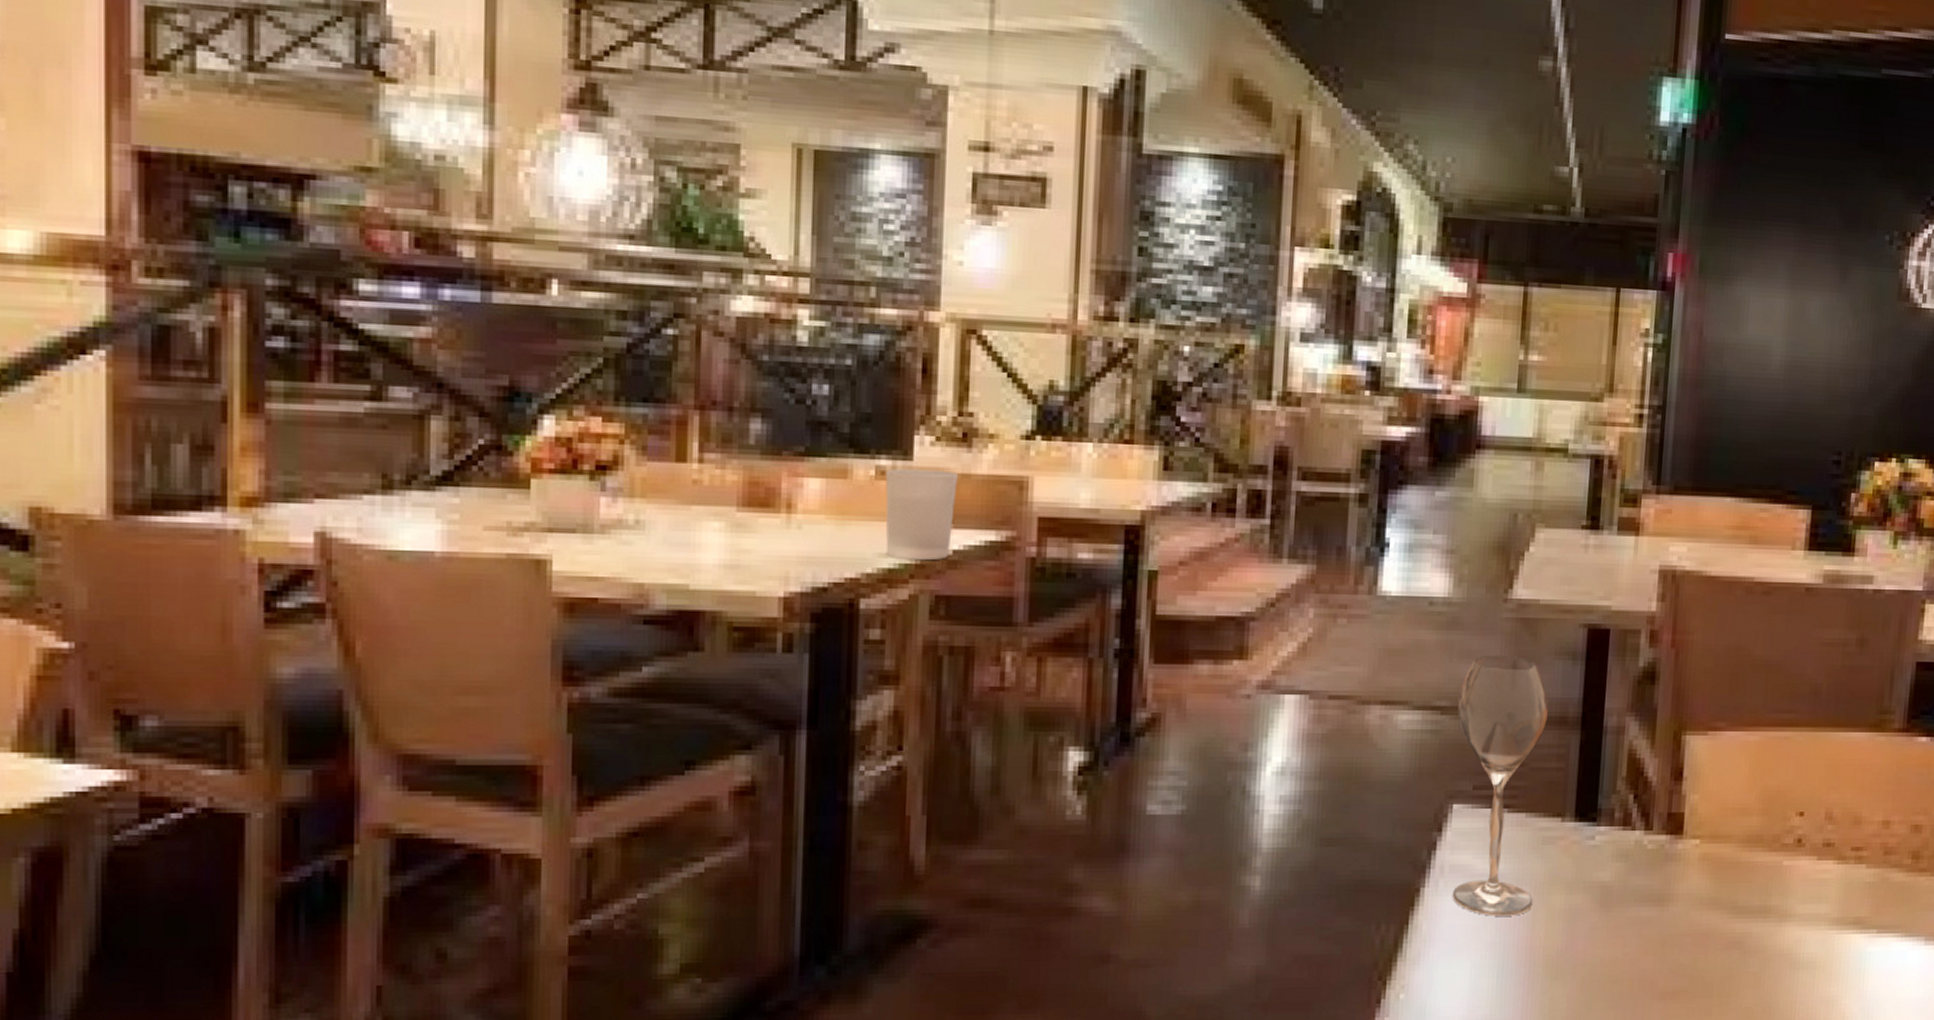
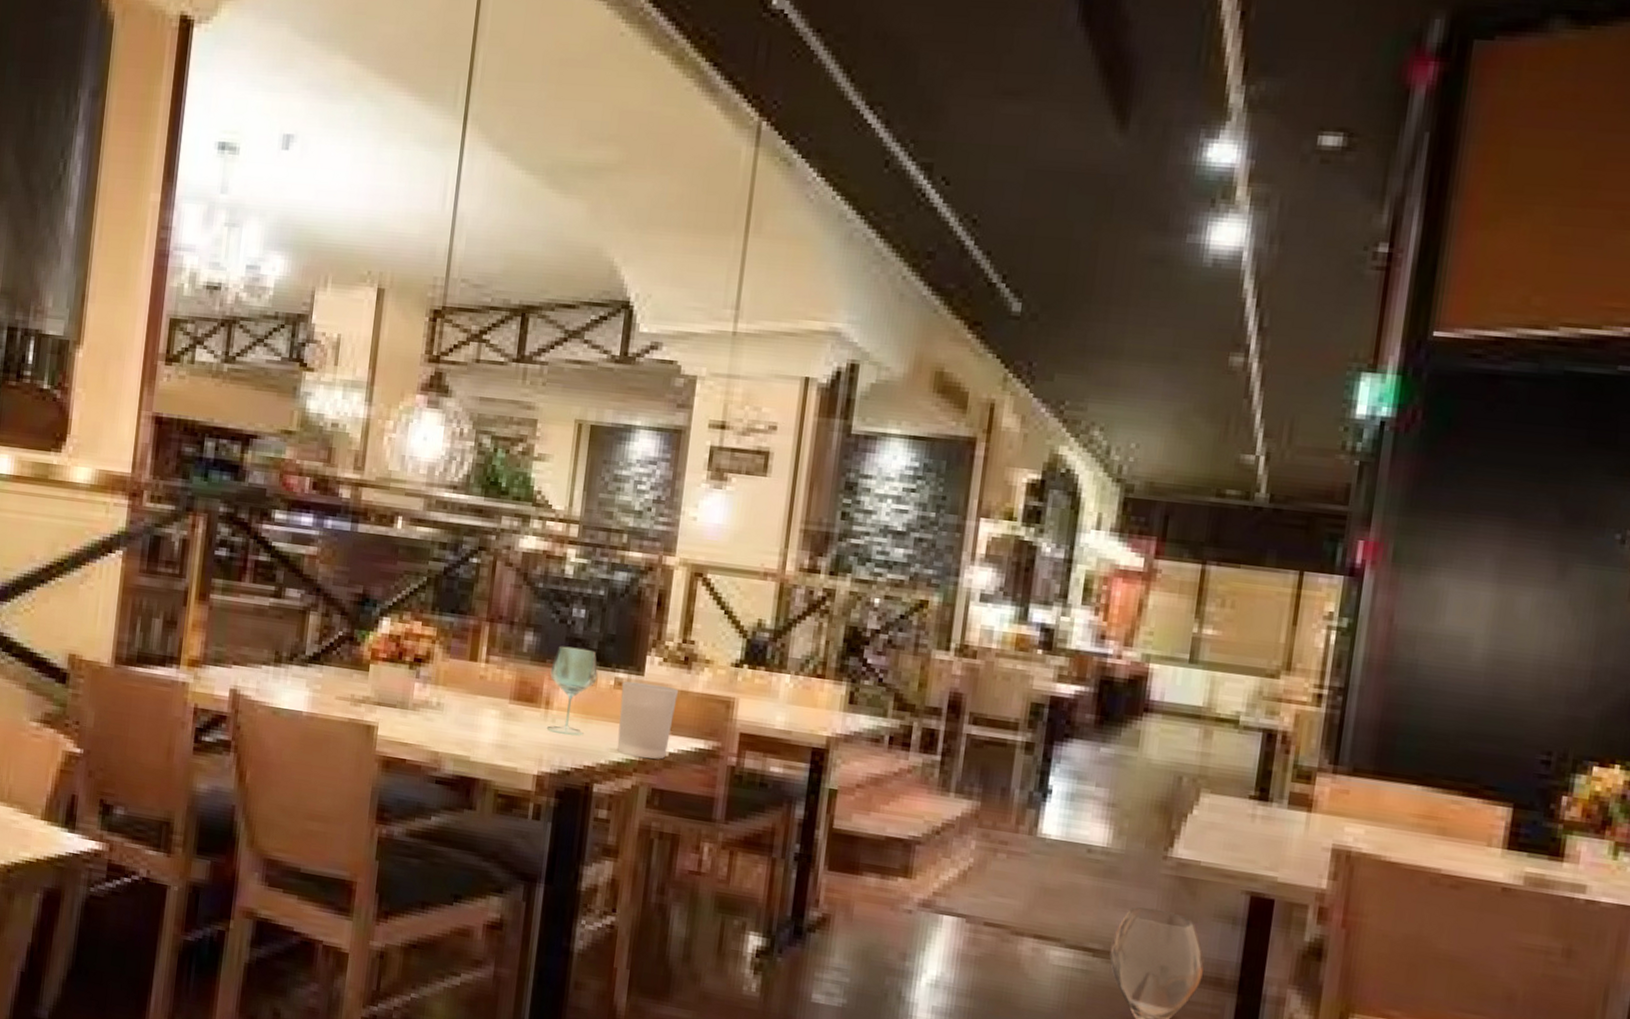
wine glass: none [789,432,853,544] -> present [547,645,598,736]

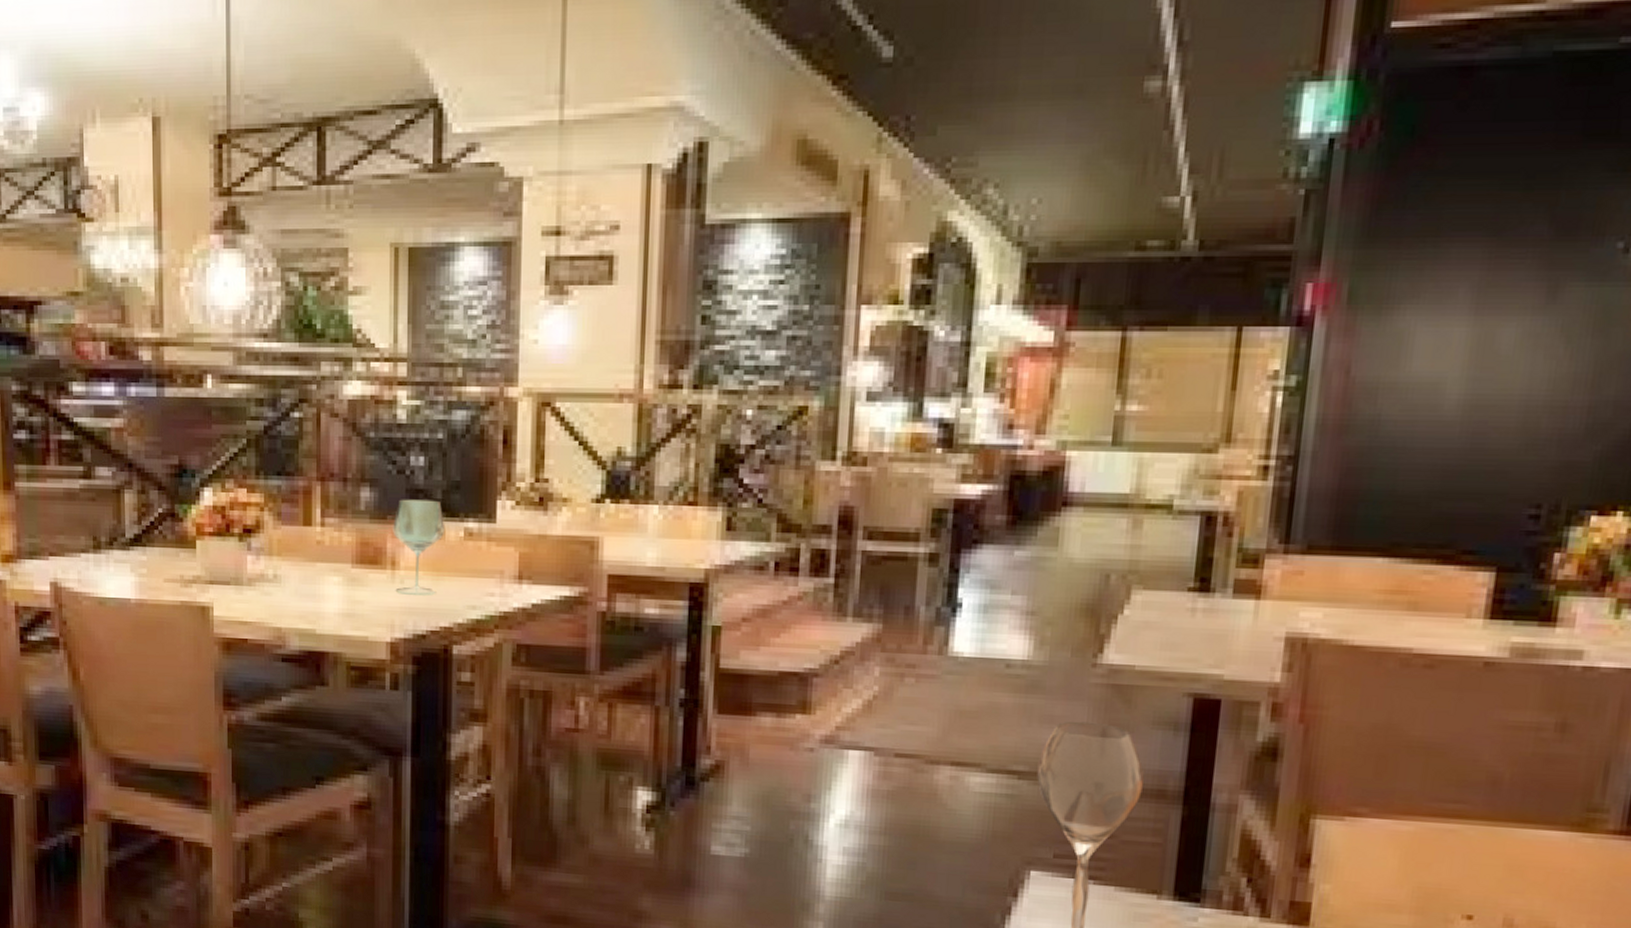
candle holder: present [617,681,679,760] -> none [472,530,537,613]

